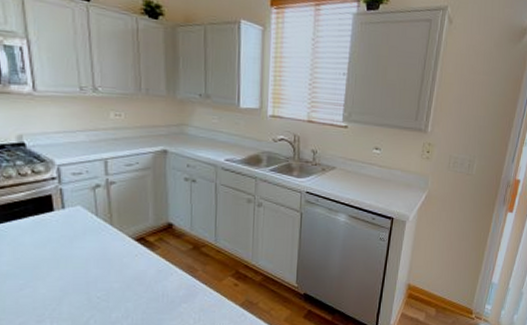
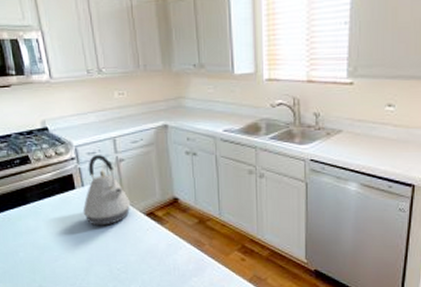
kettle: none [60,176,120,251] -> present [83,155,131,226]

